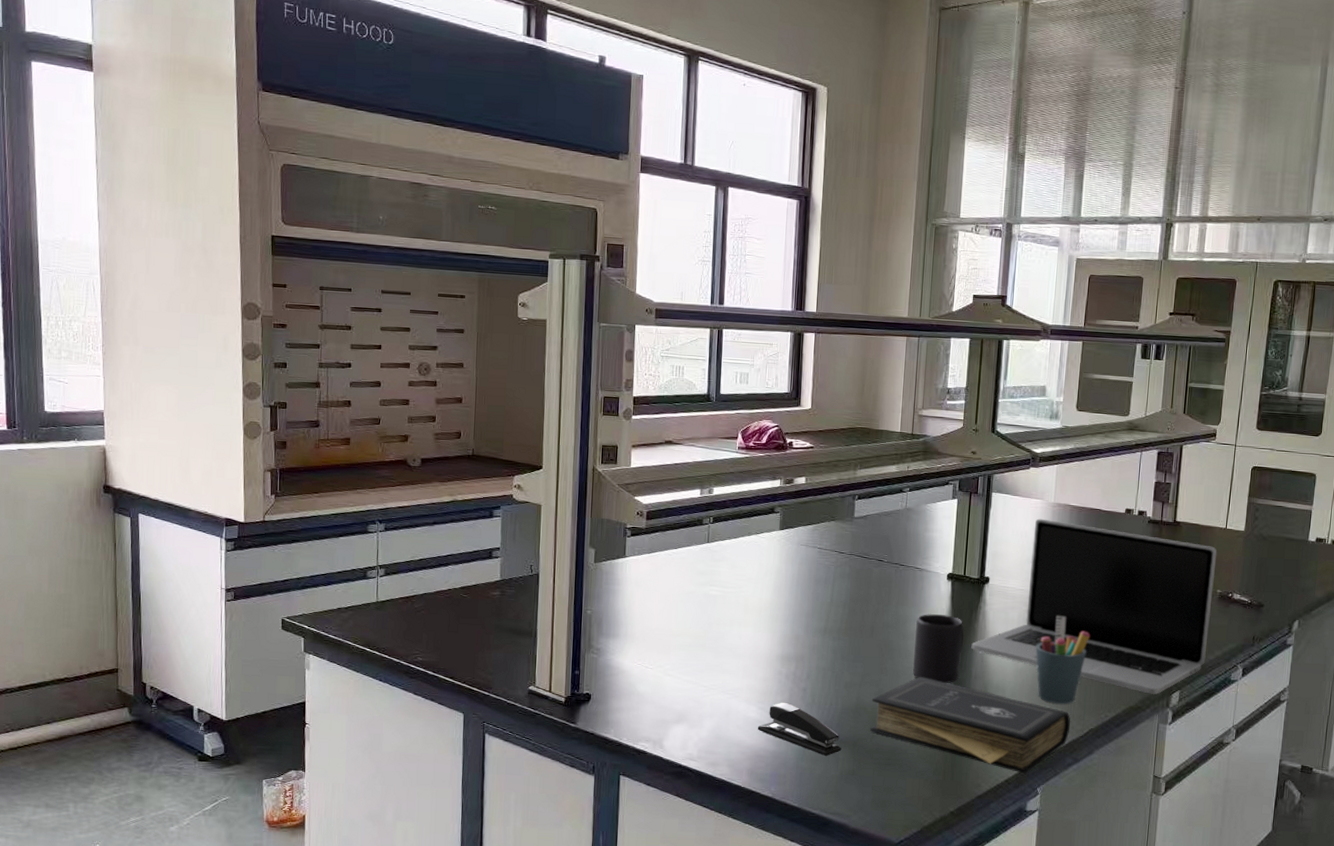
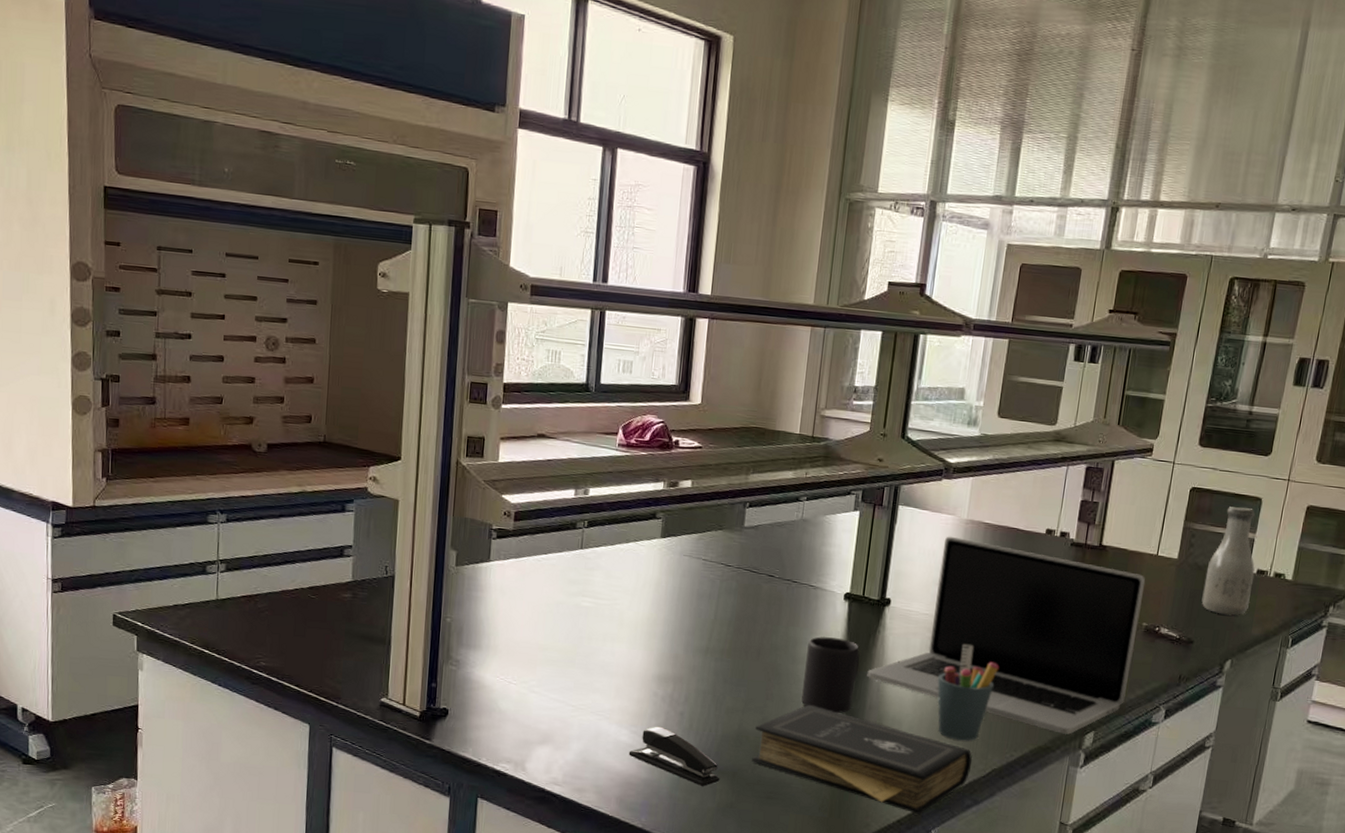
bottle: none [1268,482,1314,580] -> present [1201,506,1255,616]

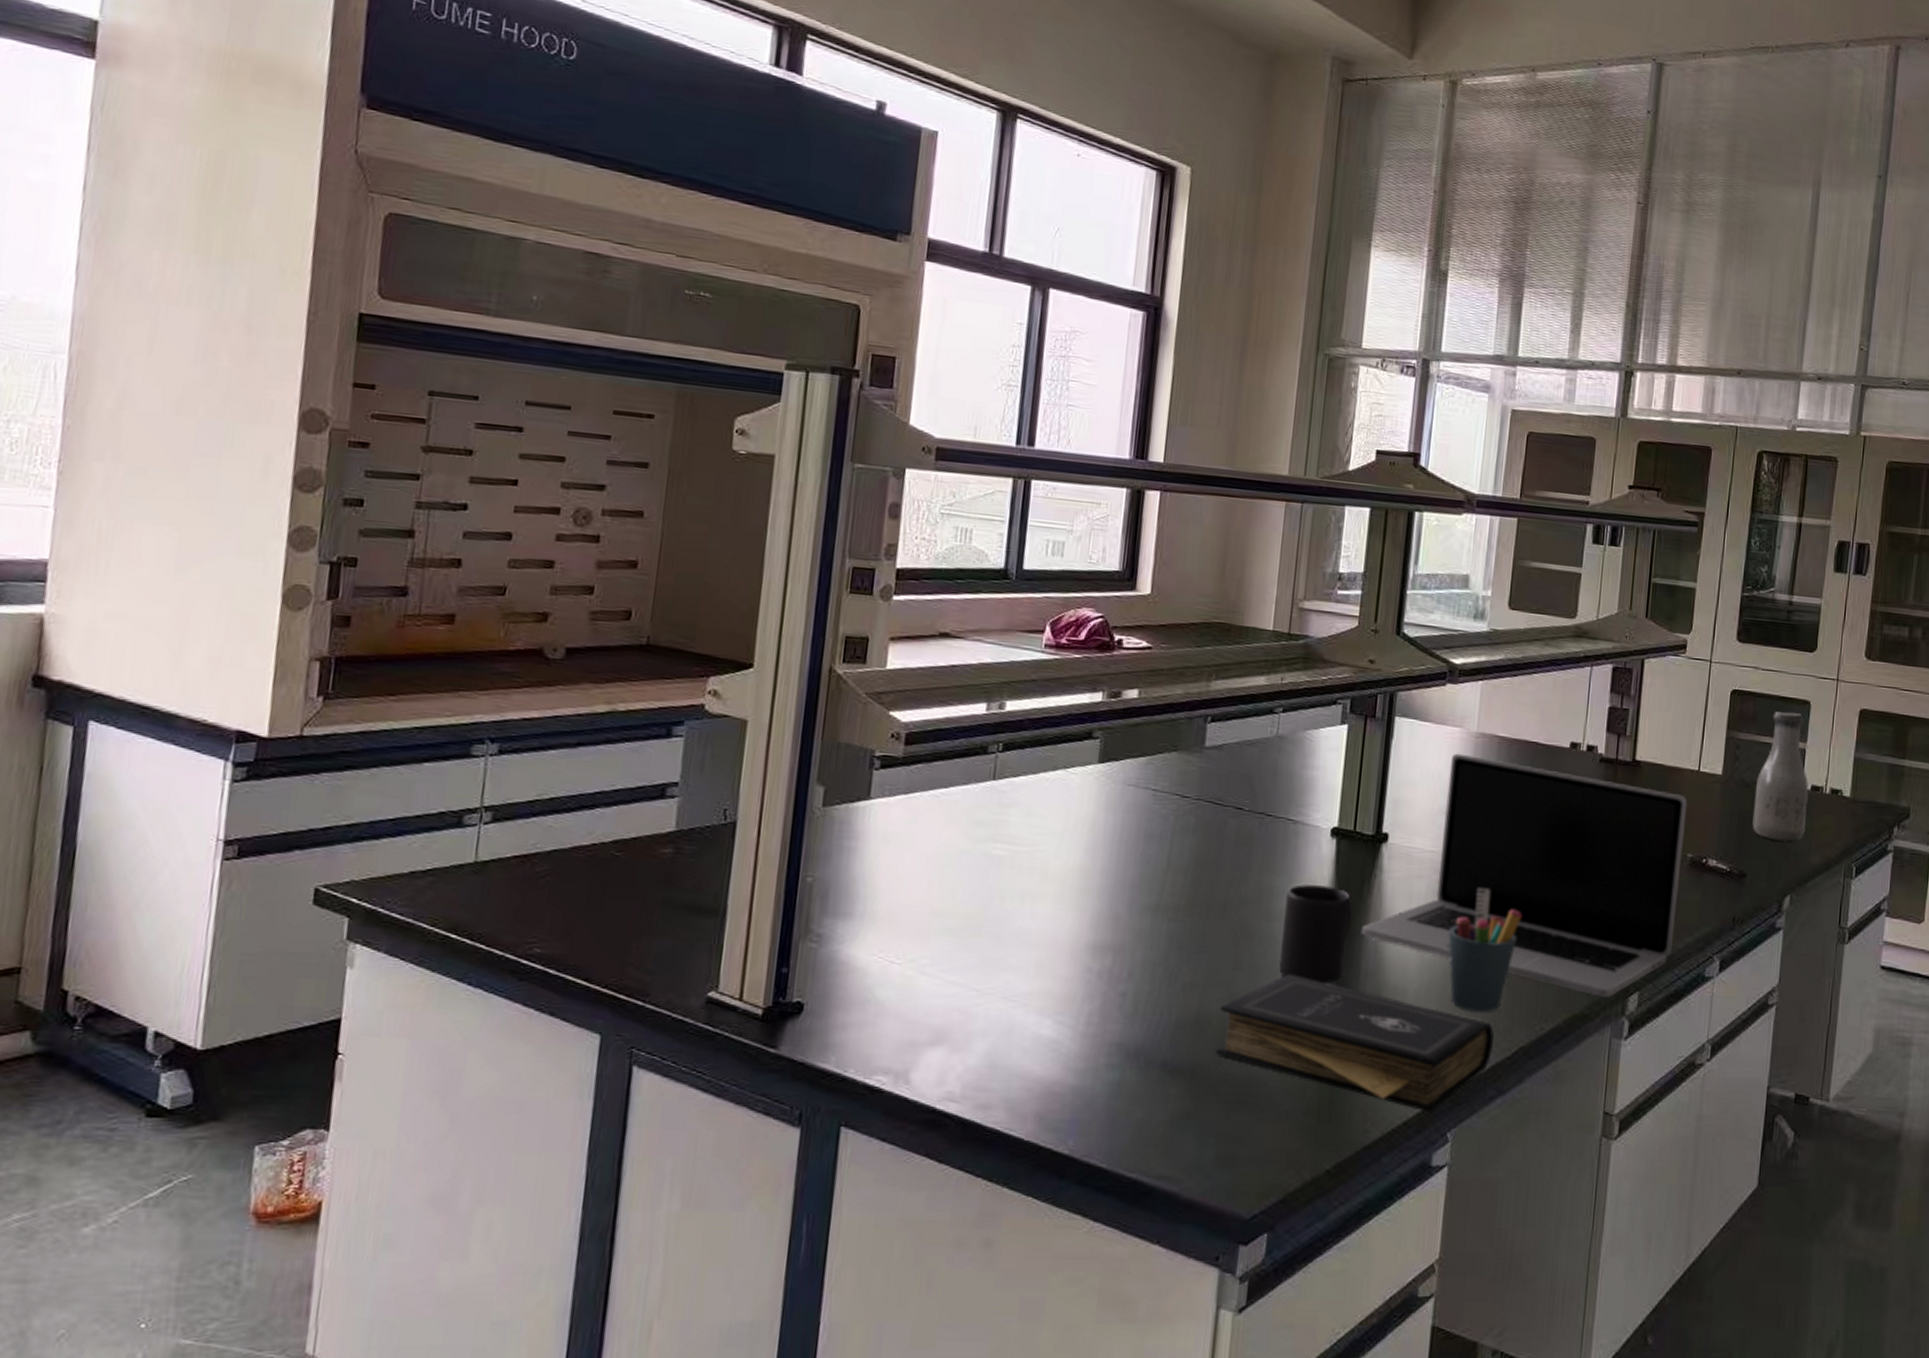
stapler: present [628,726,720,786] -> none [1052,1012,1174,1092]

